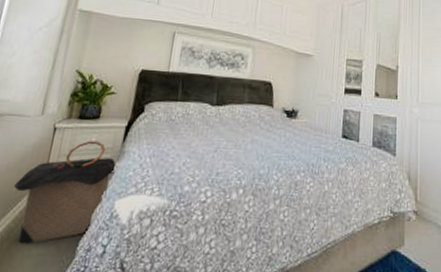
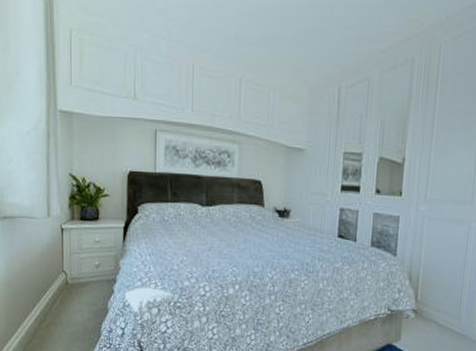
laundry hamper: present [14,140,117,245] -> none [40,240,122,325]

